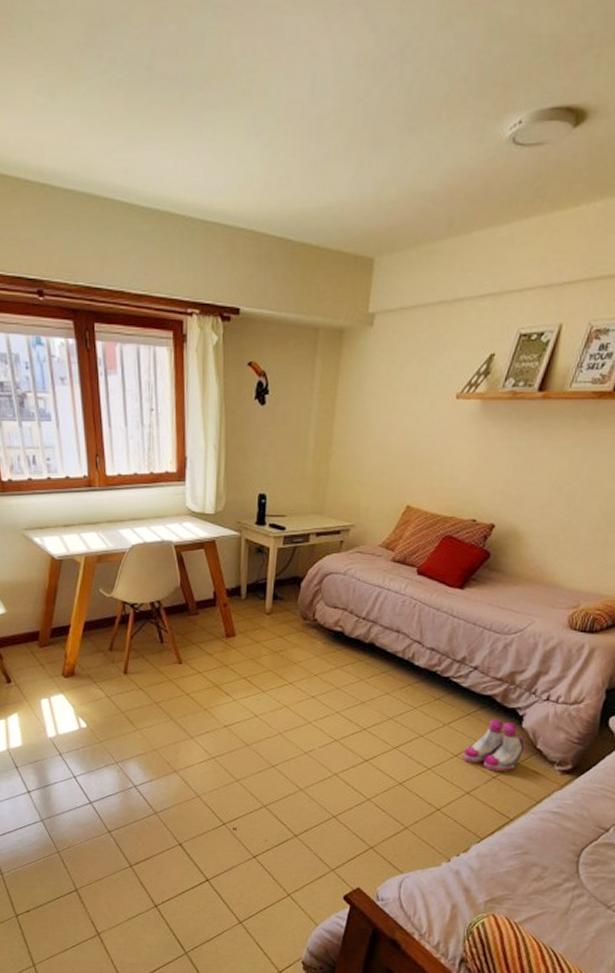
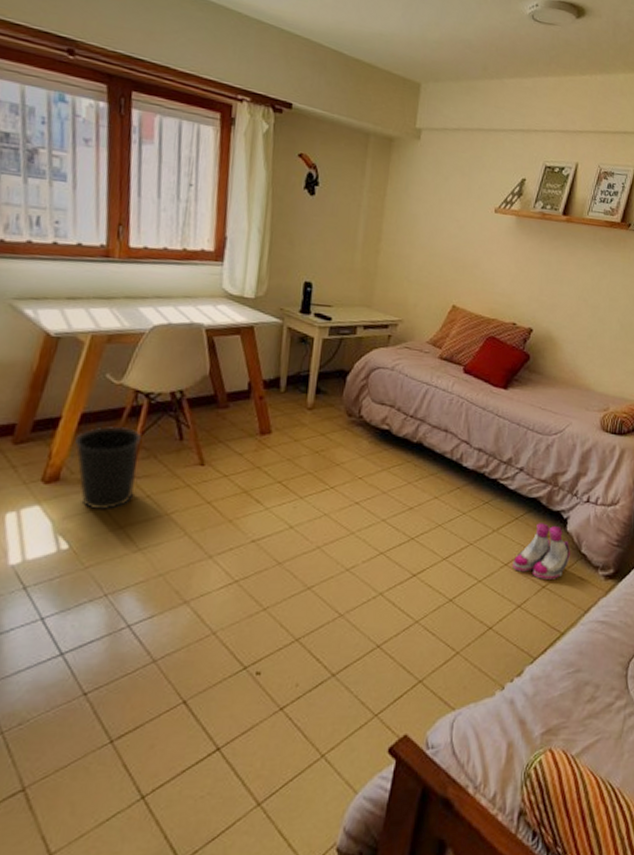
wastebasket: none [83,631,132,699] -> present [75,426,142,510]

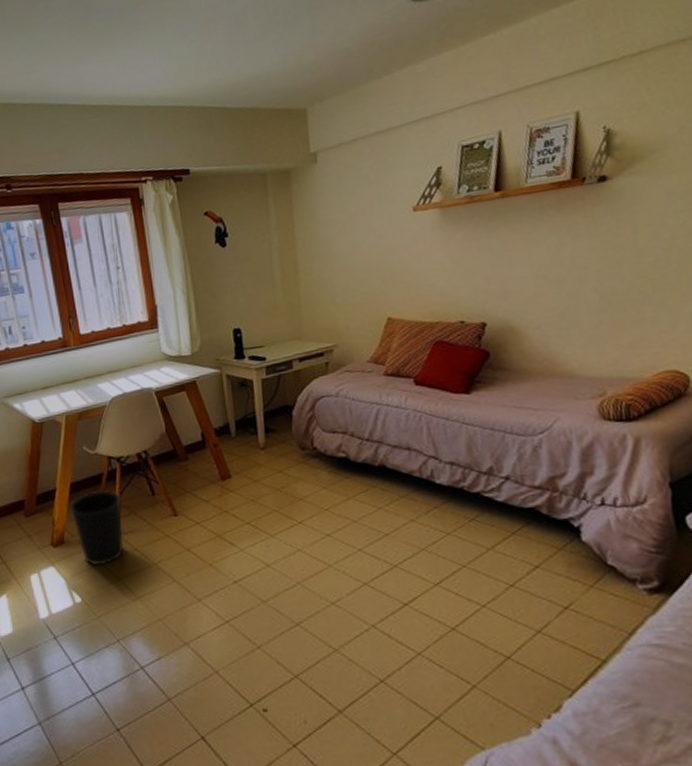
boots: present [512,523,570,579] -> none [519,535,594,599]

